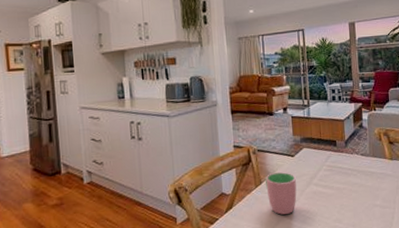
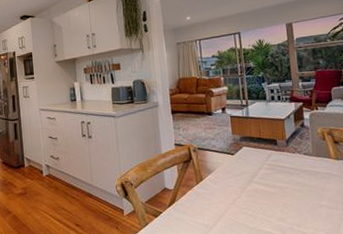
cup: present [264,172,297,215] -> none [205,170,238,211]

